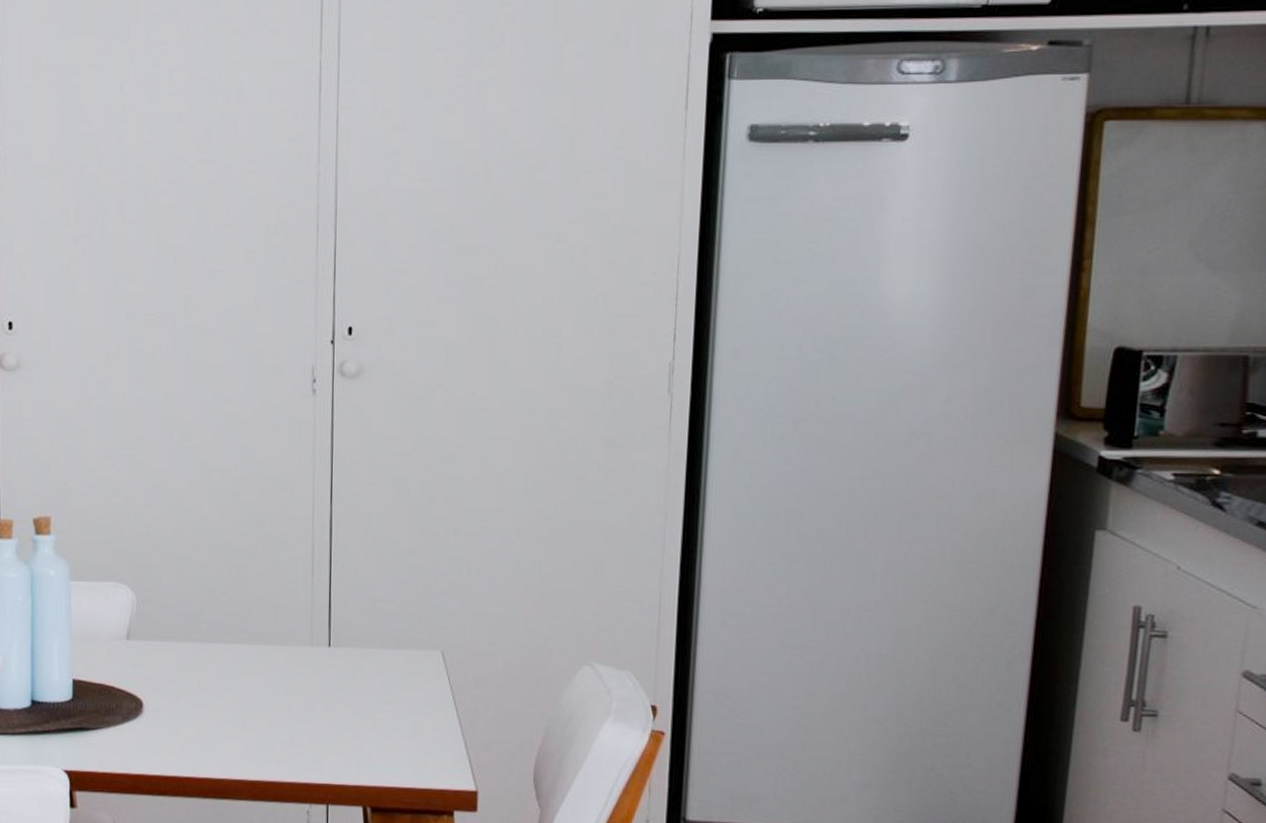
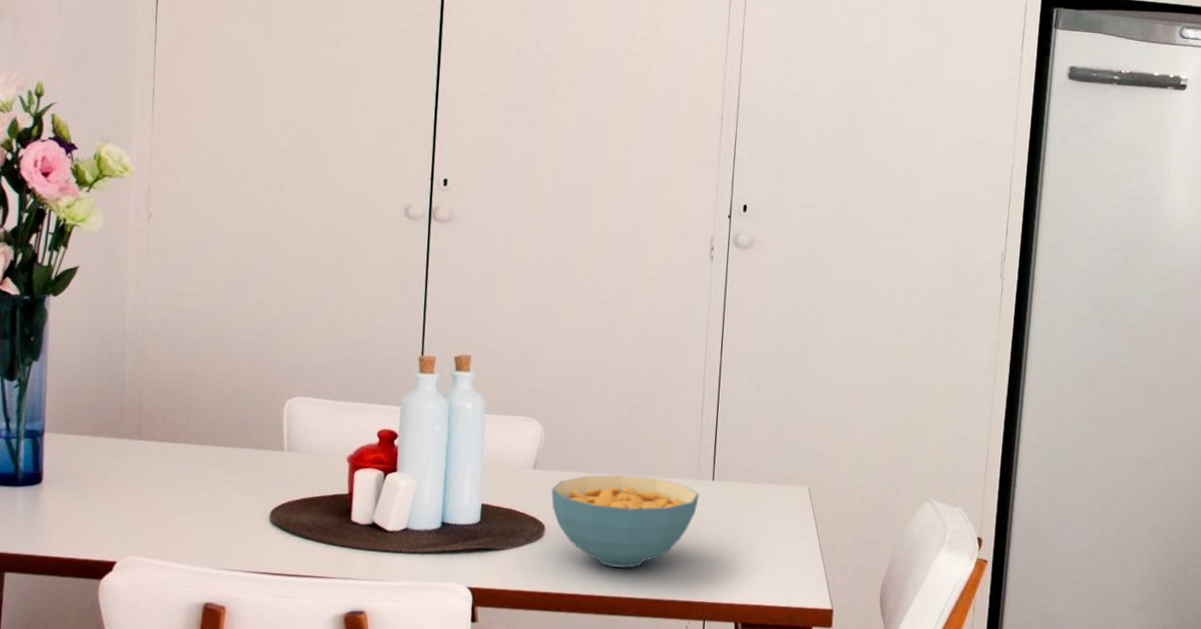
cereal bowl: none [148,644,314,747] -> present [551,475,699,568]

